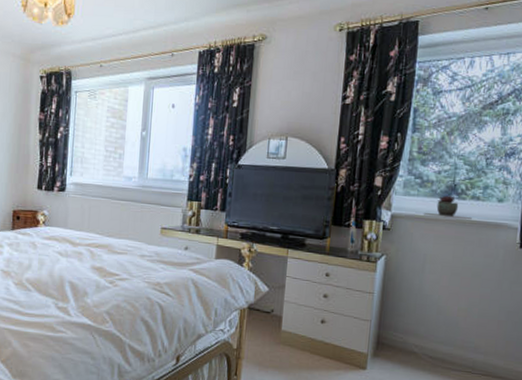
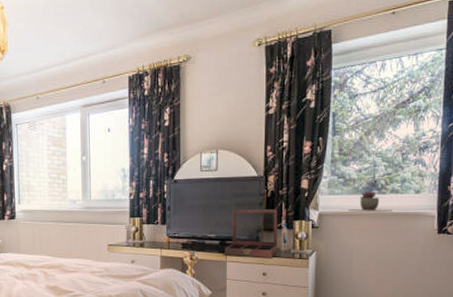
jewelry box: none [286,201,347,258] -> present [225,209,278,258]

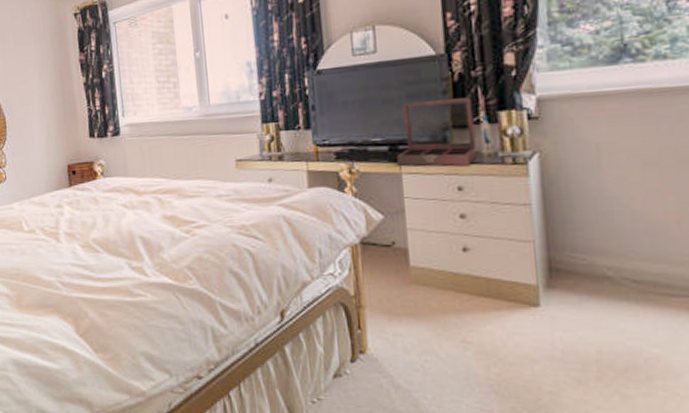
succulent plant: present [348,191,393,213] -> none [583,59,661,92]

